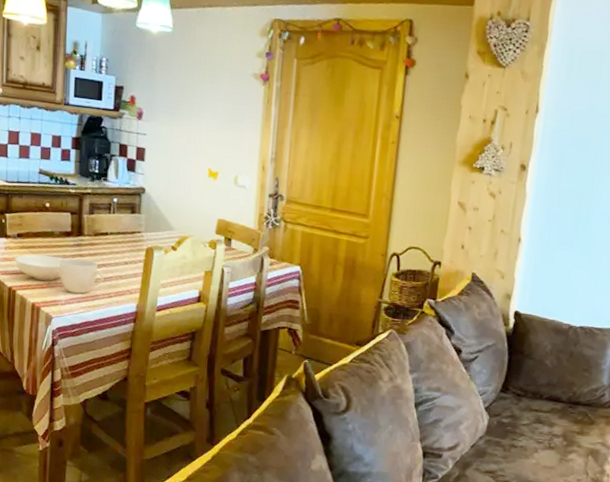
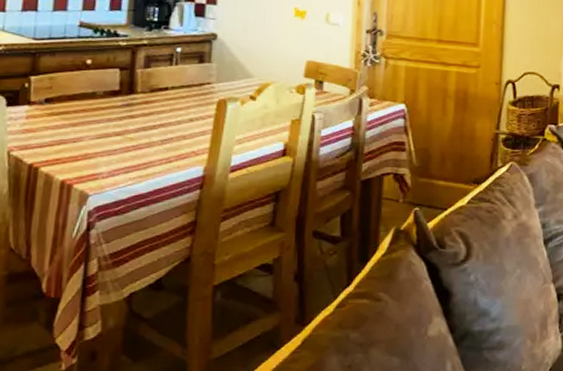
bowl: present [14,254,64,281] -> none [39,120,108,151]
cup: present [59,258,105,294] -> none [100,121,163,162]

